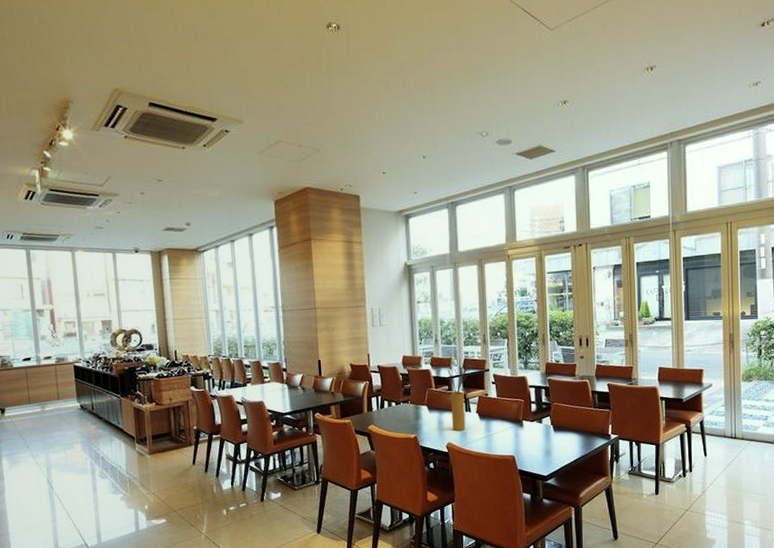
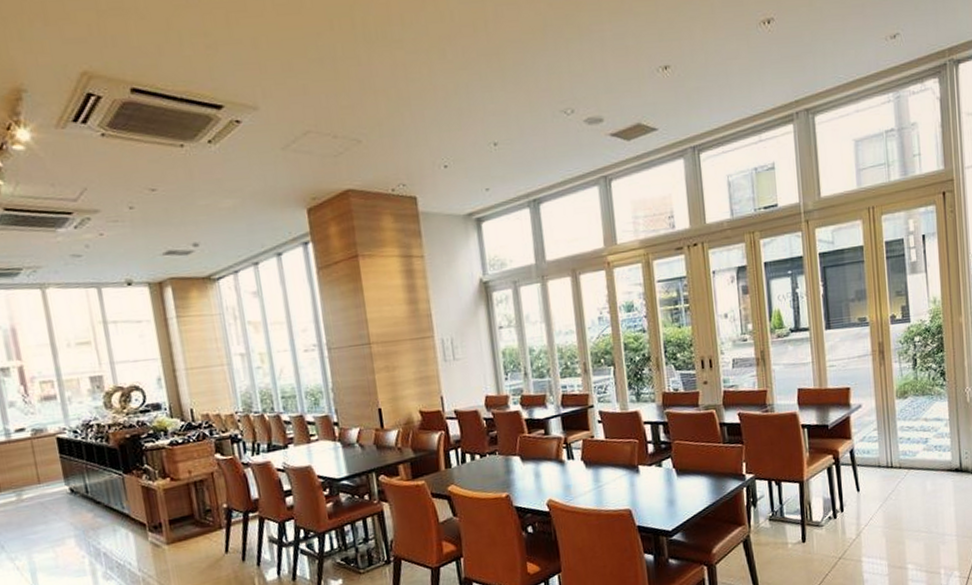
vase: present [447,358,471,431] -> none [542,394,571,485]

